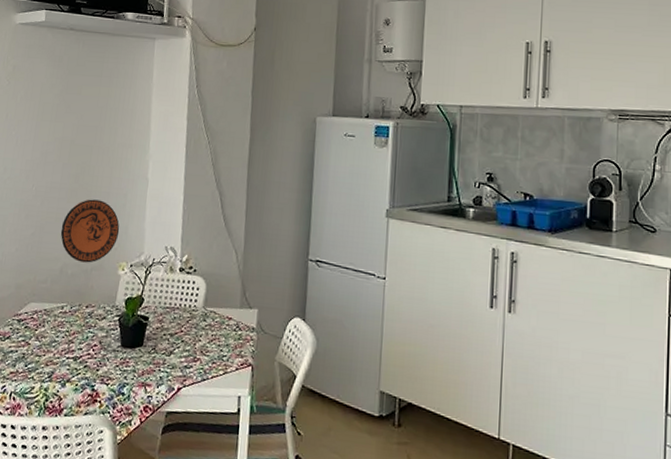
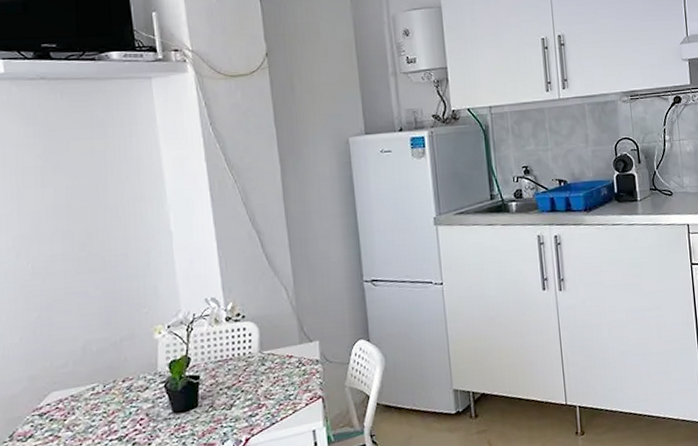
decorative plate: present [60,199,120,263] -> none [74,264,148,336]

